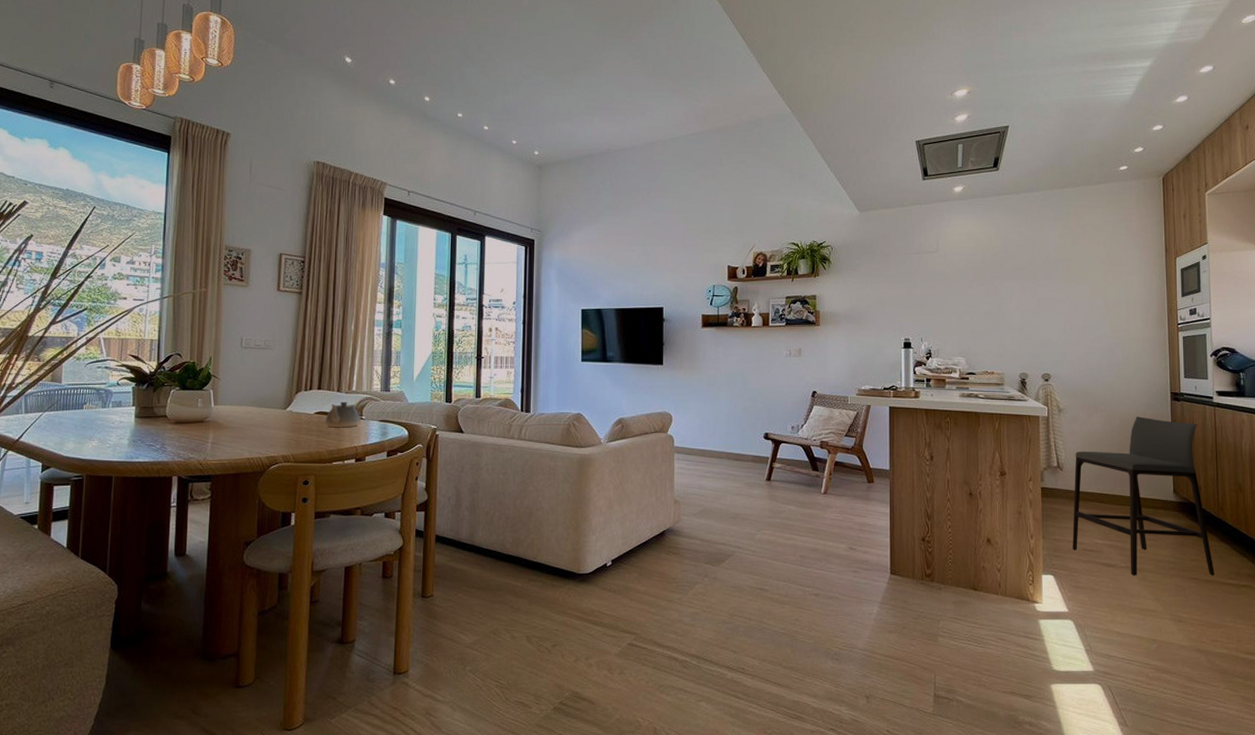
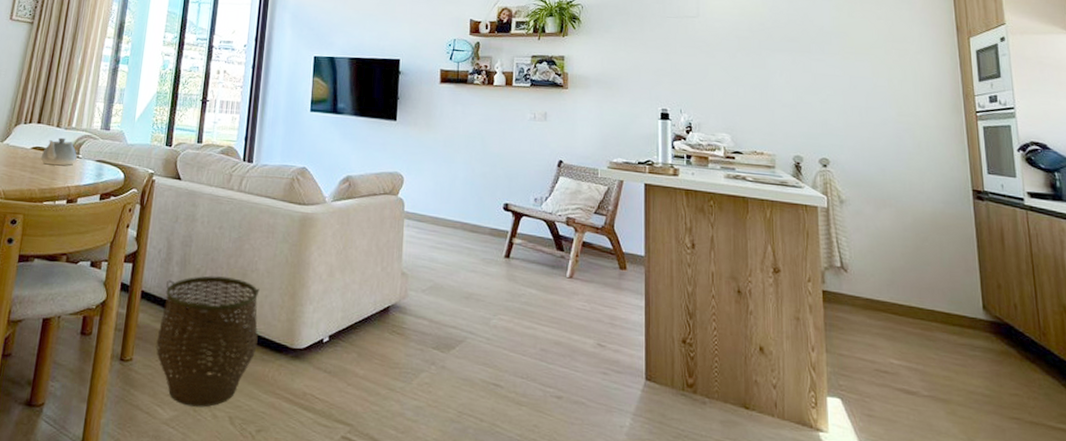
basket: none [454,517,547,631] -> present [155,276,260,407]
bar stool: present [1072,416,1215,576] -> none [861,215,1041,418]

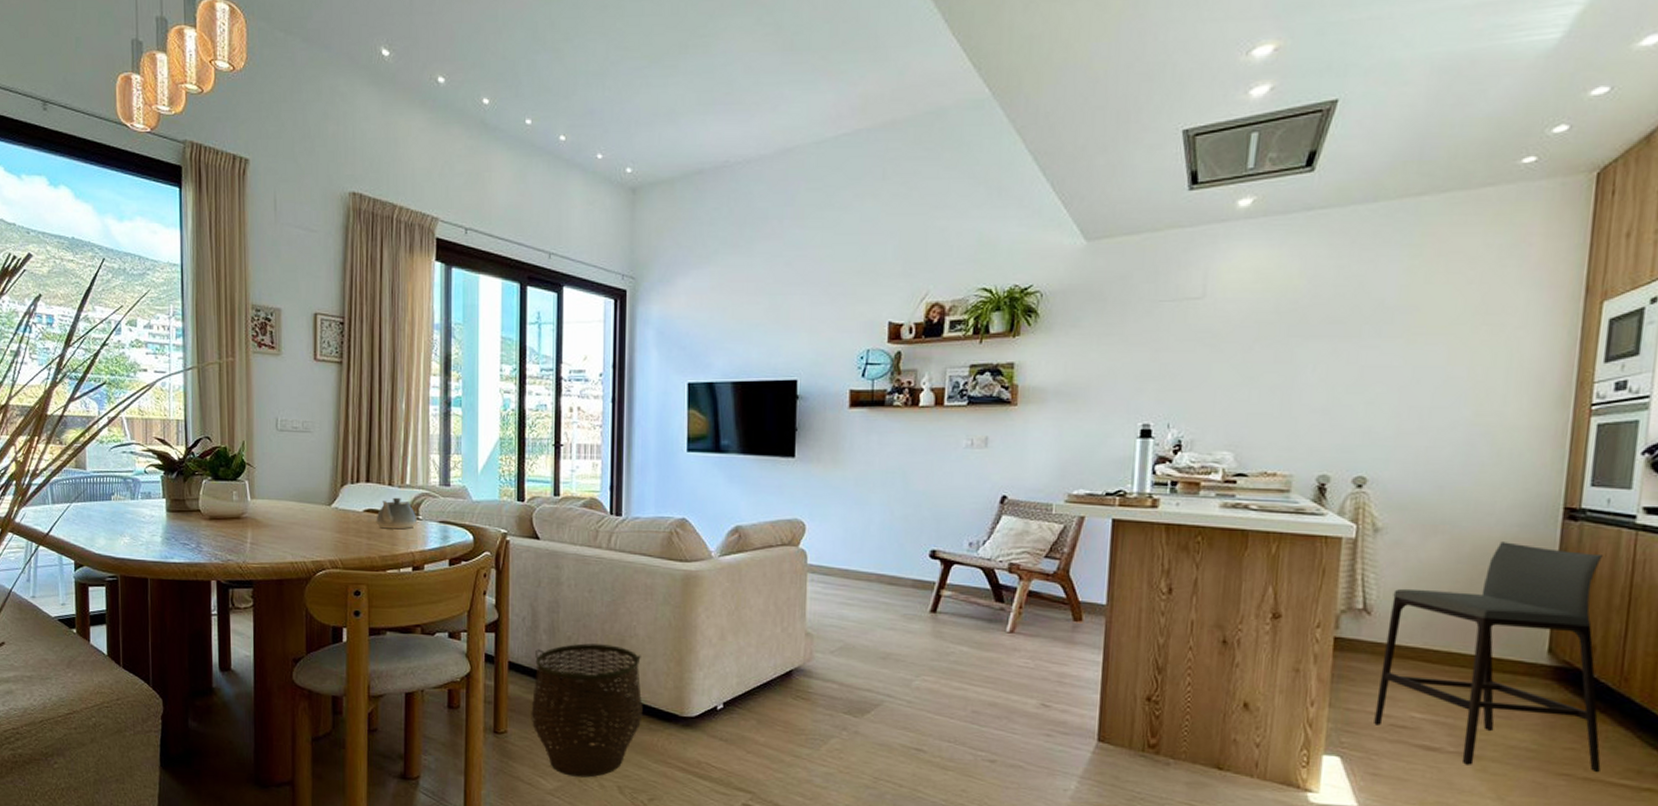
bar stool: none [861,215,1041,418] -> present [1374,542,1603,773]

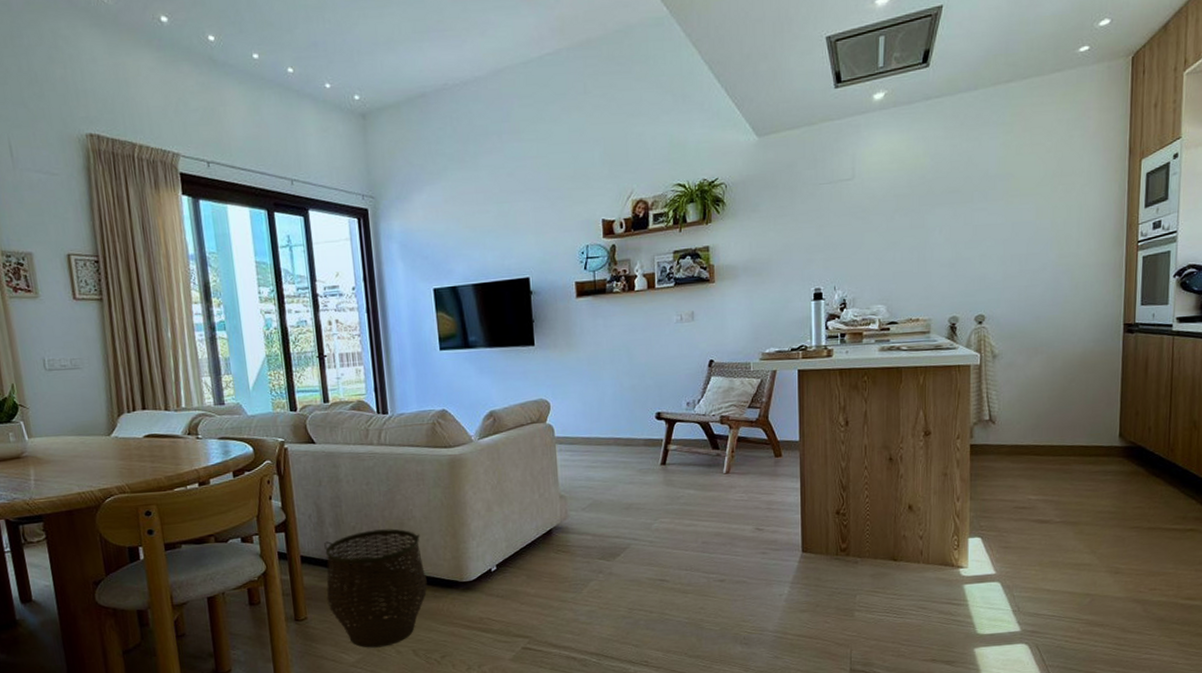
teapot: present [376,497,418,530] -> none [156,420,198,451]
bar stool: present [1374,542,1603,773] -> none [1003,355,1159,530]

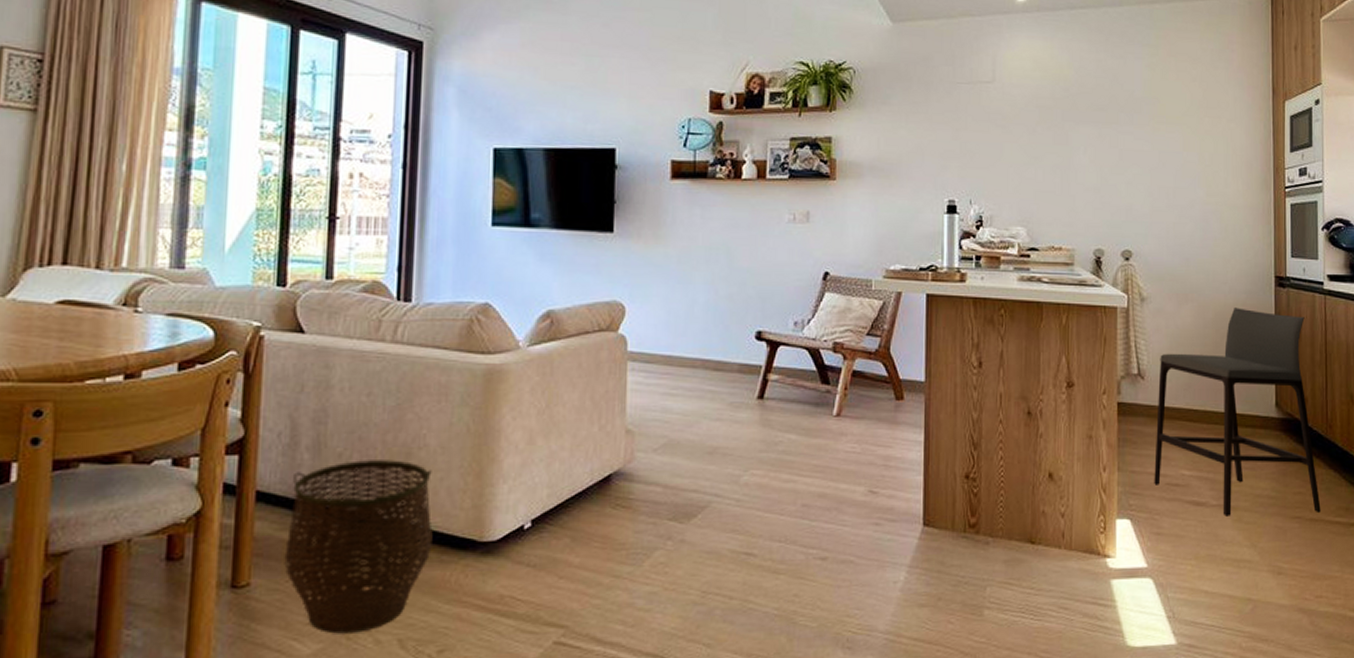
bar stool: none [1003,355,1159,530] -> present [1154,307,1321,517]

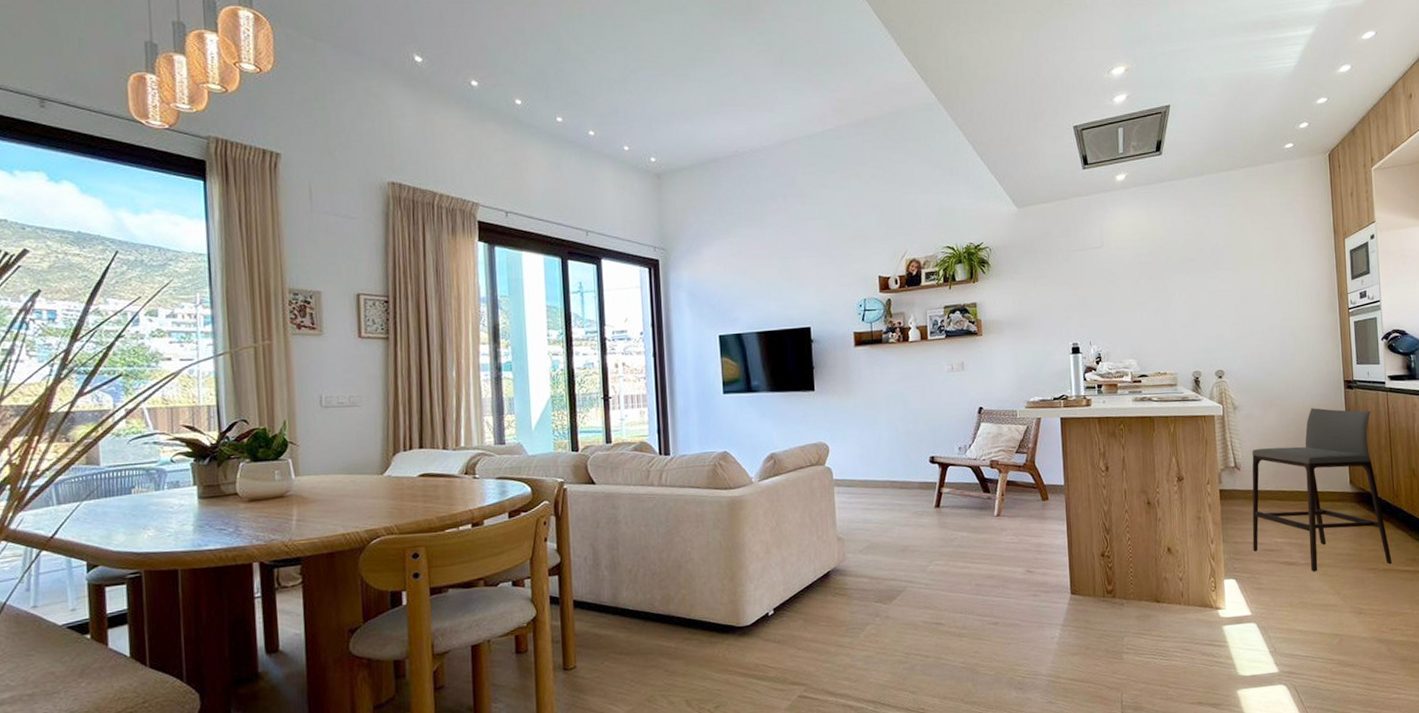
basket: present [284,460,433,634] -> none [598,571,703,699]

